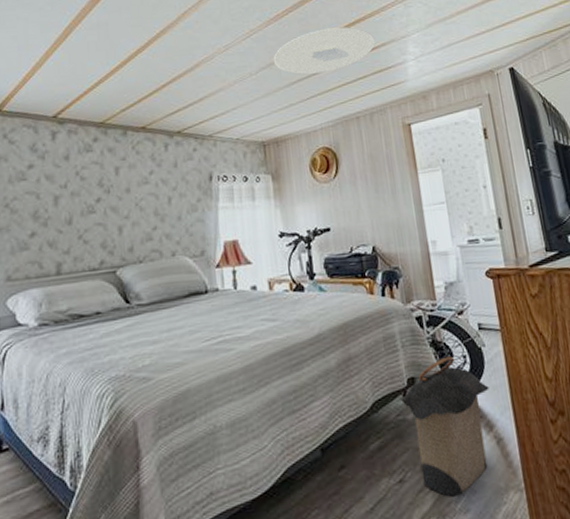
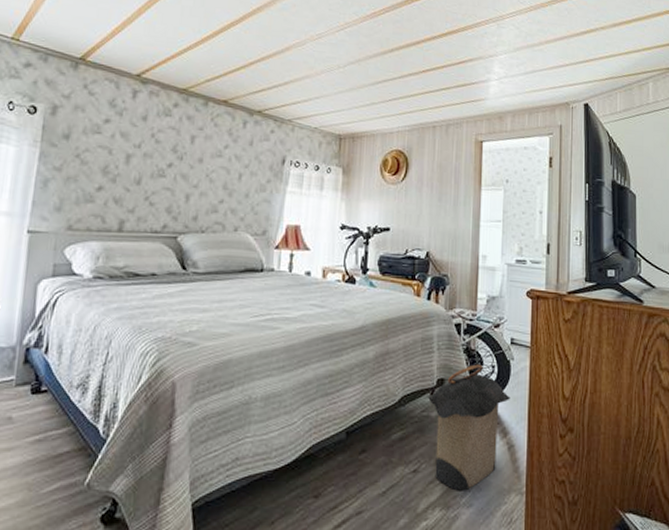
ceiling light: present [273,27,375,75] -> none [362,34,464,78]

